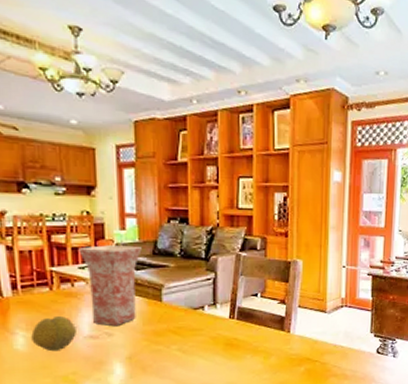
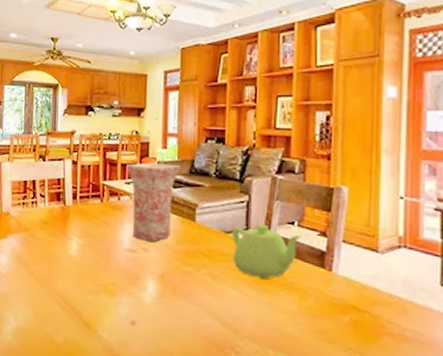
fruit: present [31,315,76,352] -> none [83,226,118,261]
teapot: none [199,298,264,347] -> present [231,224,302,280]

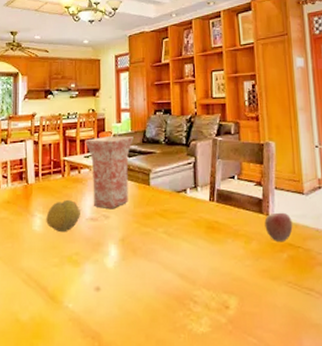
fruit: none [83,226,118,261] -> present [46,199,80,233]
teapot: present [231,224,302,280] -> none [182,181,241,231]
apple: none [326,269,360,303] -> present [264,212,293,241]

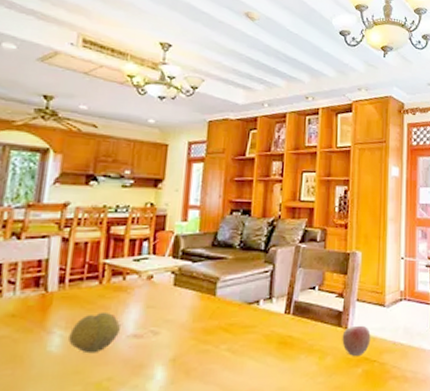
vase: present [85,136,133,210] -> none [136,237,201,324]

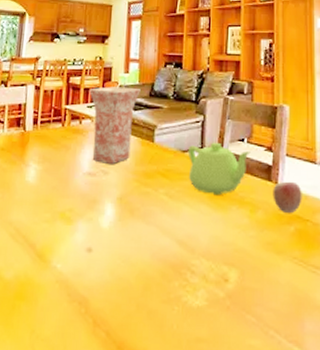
fruit: present [69,311,120,354] -> none [41,150,78,186]
vase: none [136,237,201,324] -> present [89,86,141,165]
teapot: none [254,291,322,346] -> present [187,142,251,196]

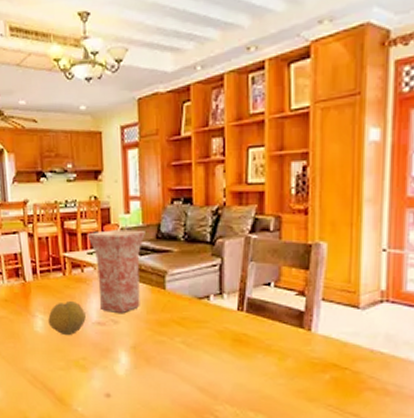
fruit: none [41,150,78,186] -> present [48,300,86,336]
teapot: present [187,142,251,196] -> none [204,287,279,344]
apple: present [273,181,302,213] -> none [305,328,341,361]

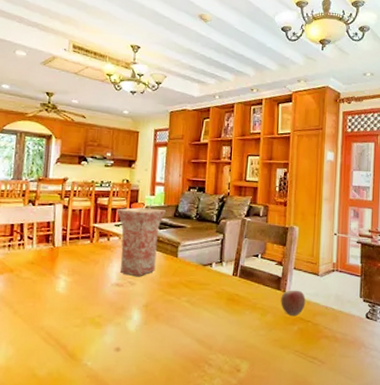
fruit: present [48,300,86,336] -> none [71,264,106,296]
apple: none [305,328,341,361] -> present [281,290,306,315]

